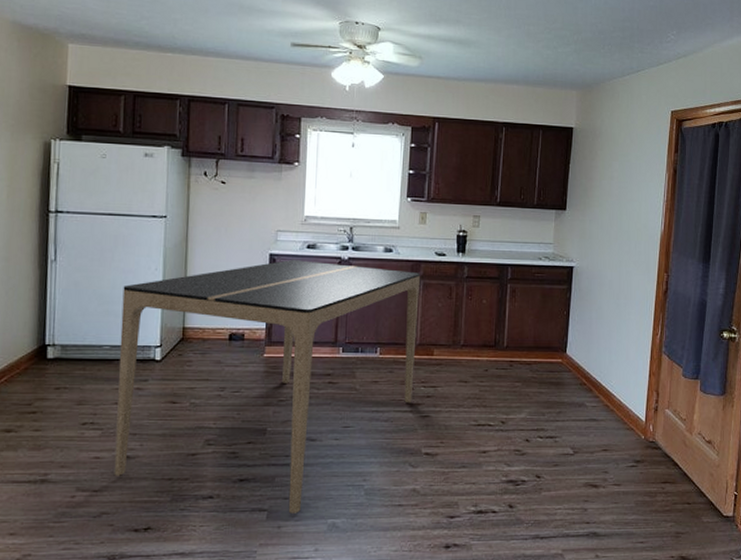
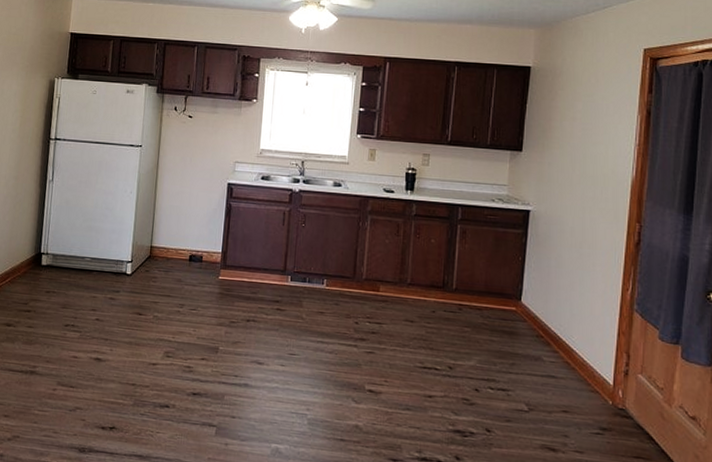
dining table: present [114,260,420,514] -> none [88,189,368,433]

